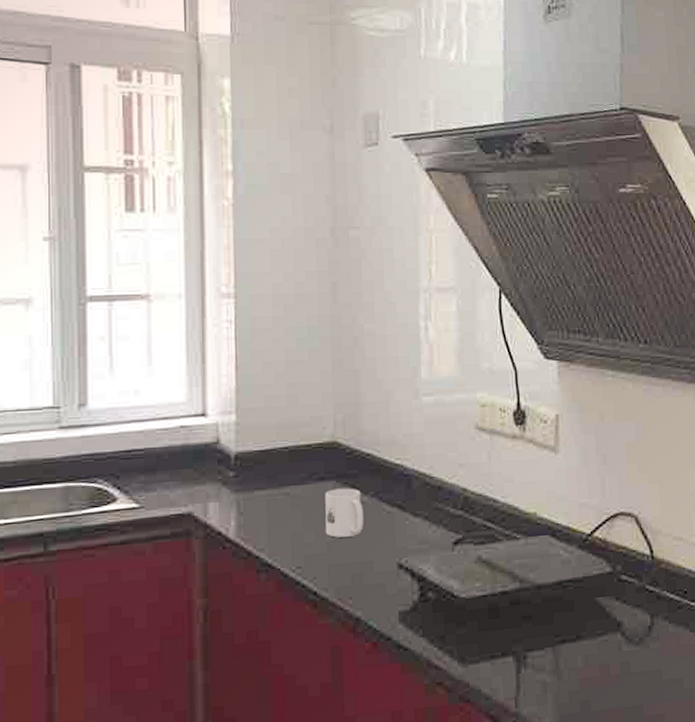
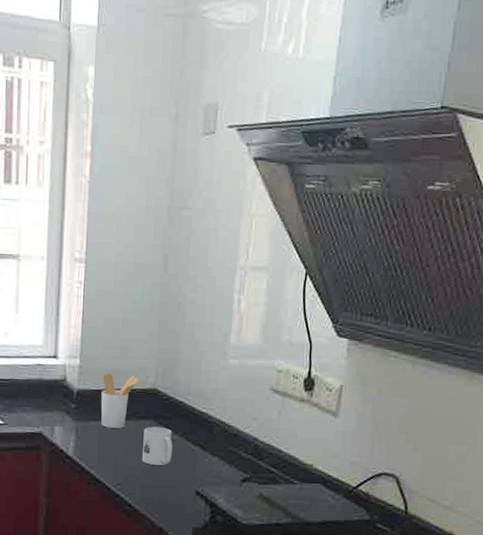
utensil holder: none [266,428,315,497] -> present [100,373,141,428]

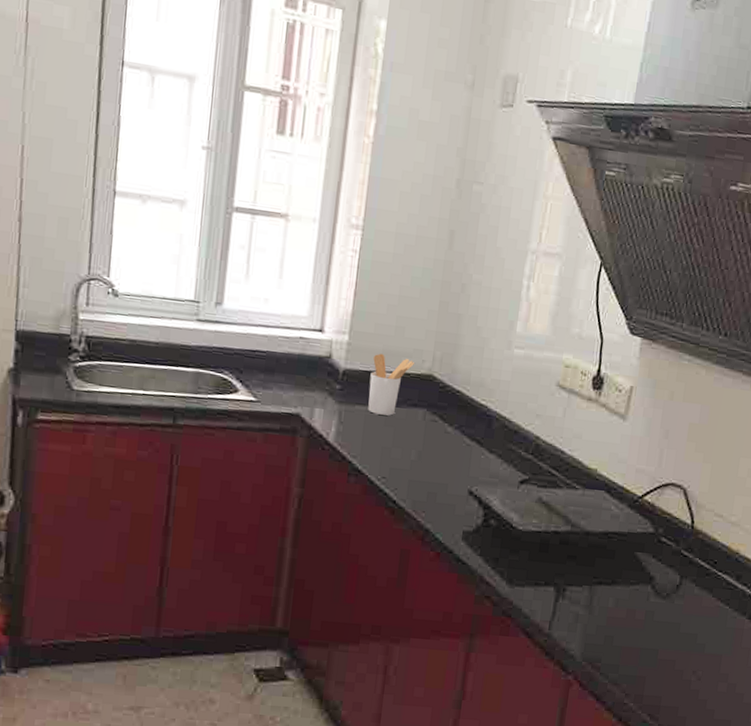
mug: present [141,426,173,466] -> none [410,416,447,460]

